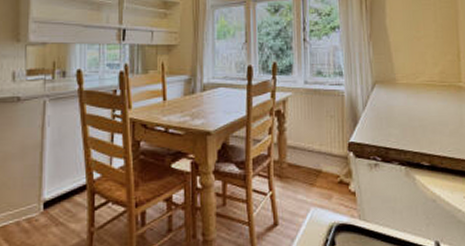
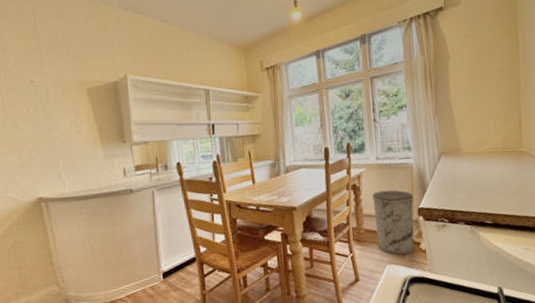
trash can: none [298,119,344,197] -> present [372,190,415,255]

